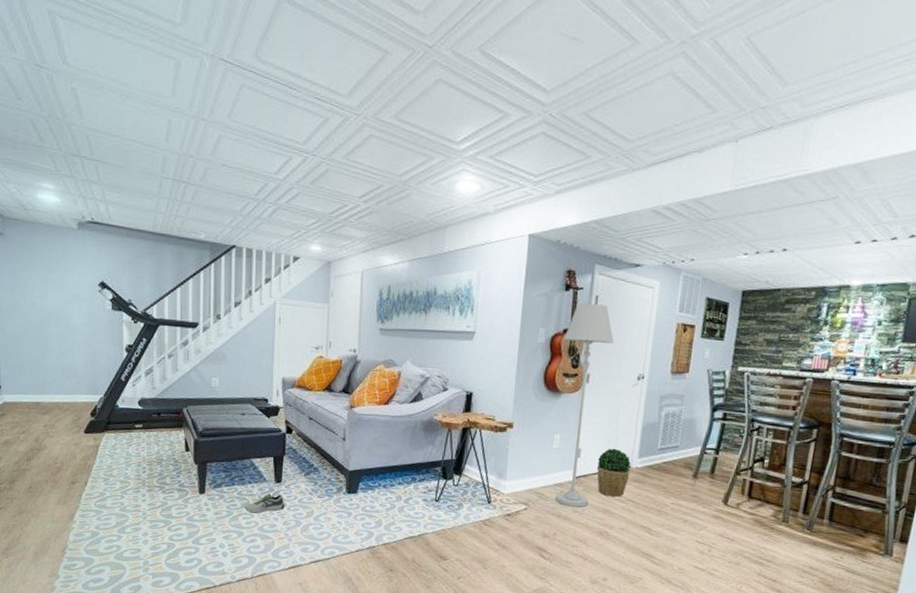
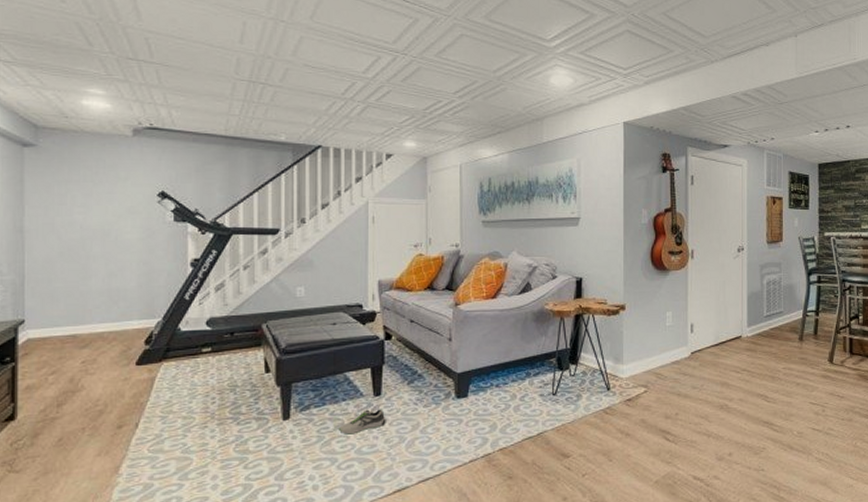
floor lamp: present [556,303,614,508] -> none [665,183,712,383]
potted plant: present [597,448,631,497] -> none [711,320,742,368]

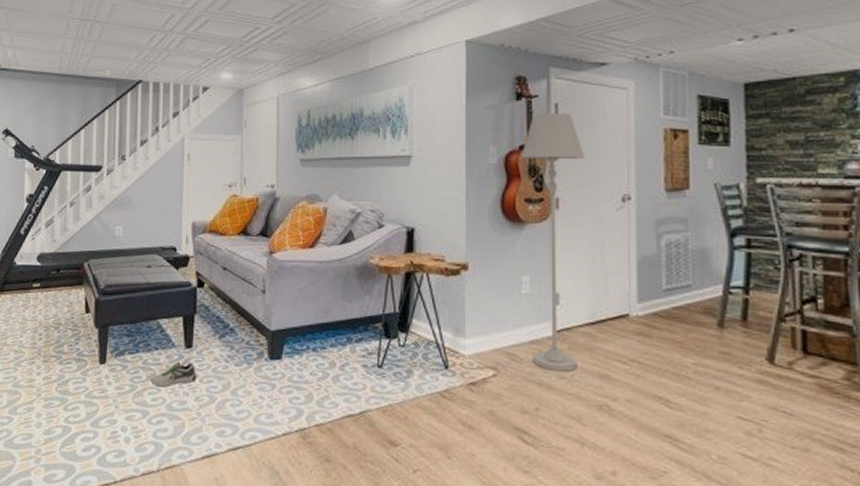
floor lamp: none [665,183,712,383] -> present [520,113,584,372]

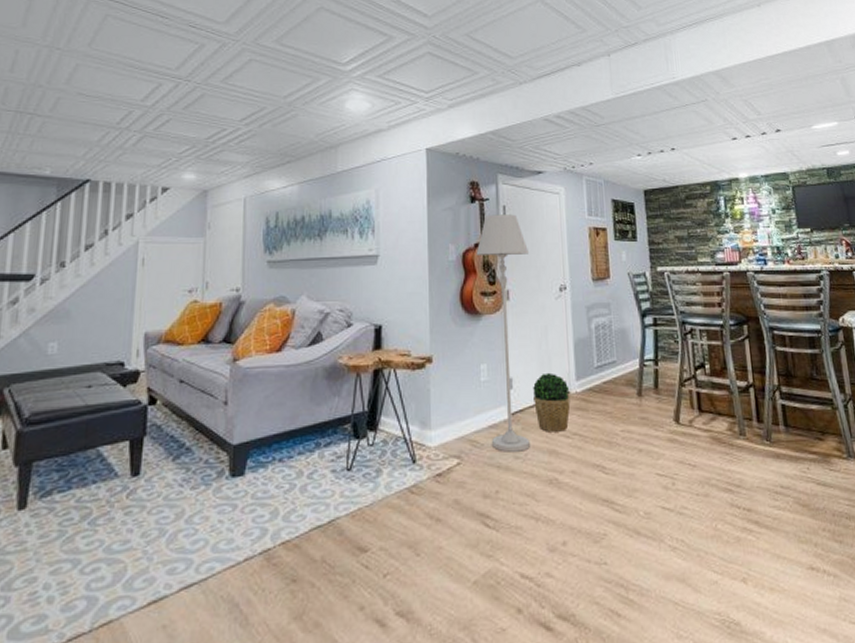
athletic shoe: present [151,361,197,388] -> none [85,493,144,527]
potted plant: none [584,291,629,356] -> present [533,372,571,432]

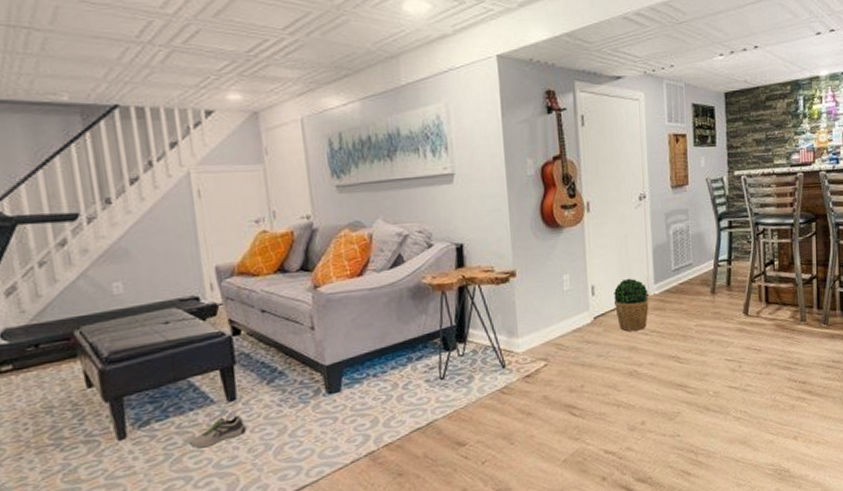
athletic shoe: none [85,493,144,527] -> present [189,415,247,448]
floor lamp: present [476,214,530,452] -> none [554,124,612,352]

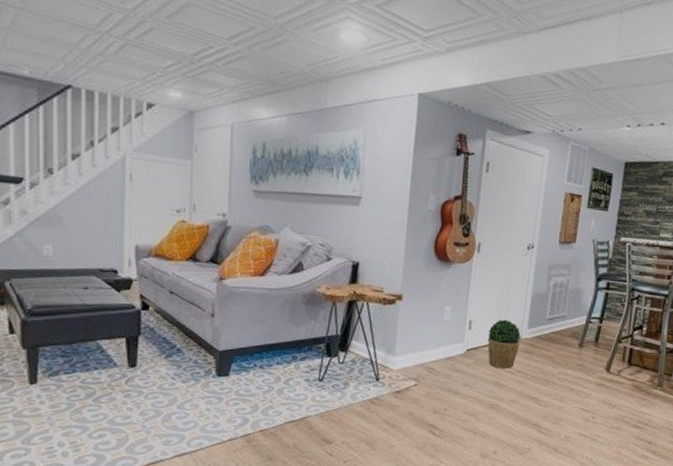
athletic shoe: present [189,415,247,448] -> none [90,380,141,404]

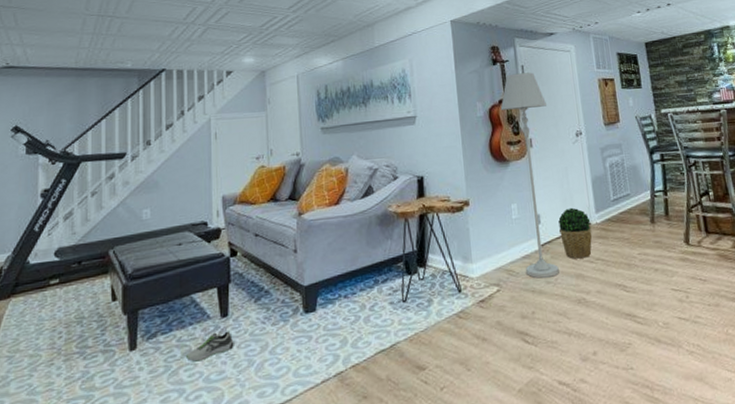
athletic shoe: none [90,380,141,404] -> present [186,330,234,362]
floor lamp: none [446,169,505,381] -> present [500,72,559,279]

